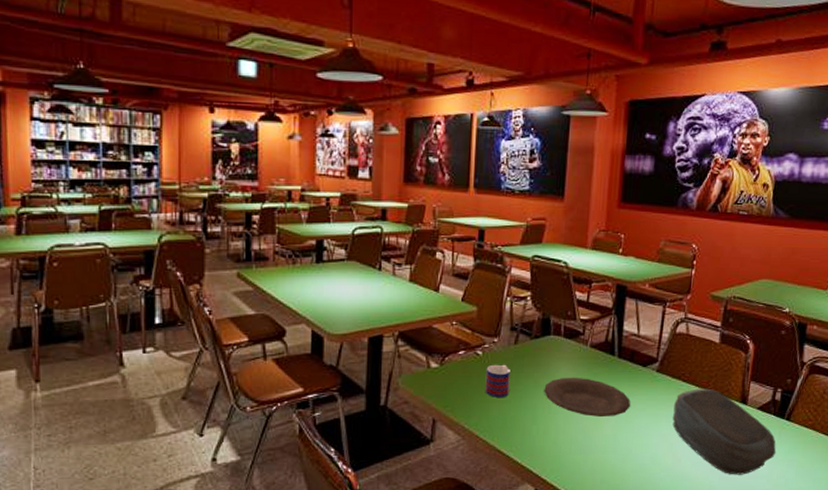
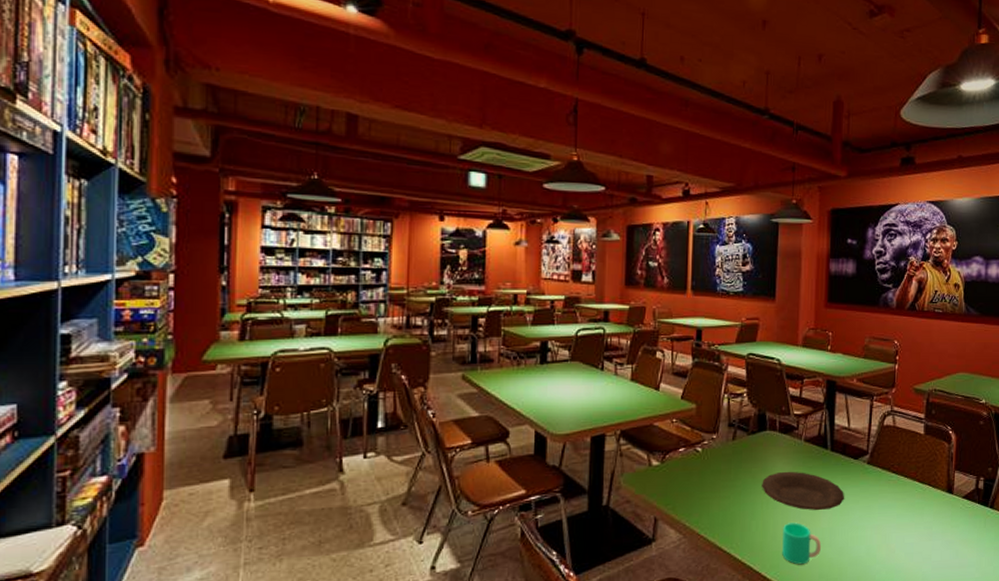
mug: present [485,364,510,397] -> none [705,460,729,494]
cup: none [563,428,605,470] -> present [782,522,822,565]
rock: present [672,388,777,475] -> none [884,479,983,565]

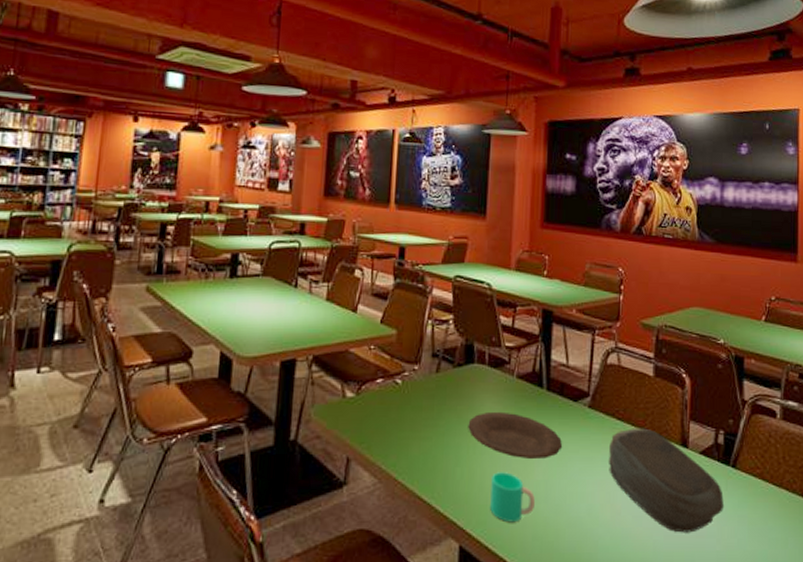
rock: none [884,479,983,565] -> present [608,428,725,533]

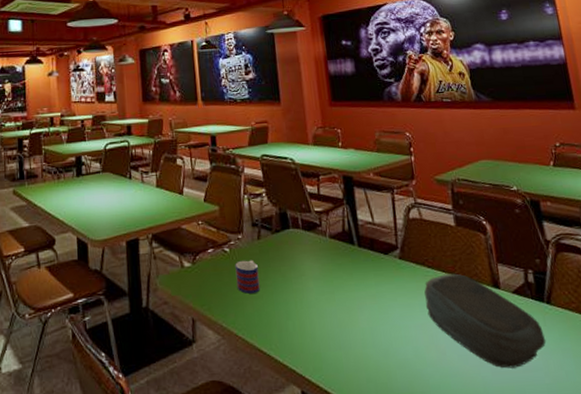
mug: none [404,395,432,433] -> present [235,260,260,294]
plate: present [468,411,563,458] -> none [292,268,381,309]
cup: present [490,472,536,523] -> none [321,322,365,368]

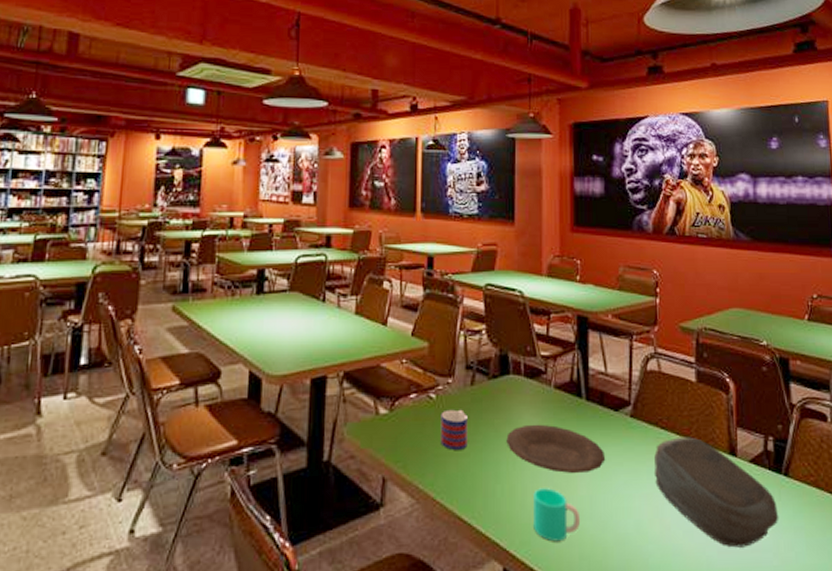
plate: none [292,268,381,309] -> present [506,424,606,473]
cup: none [321,322,365,368] -> present [533,488,581,542]

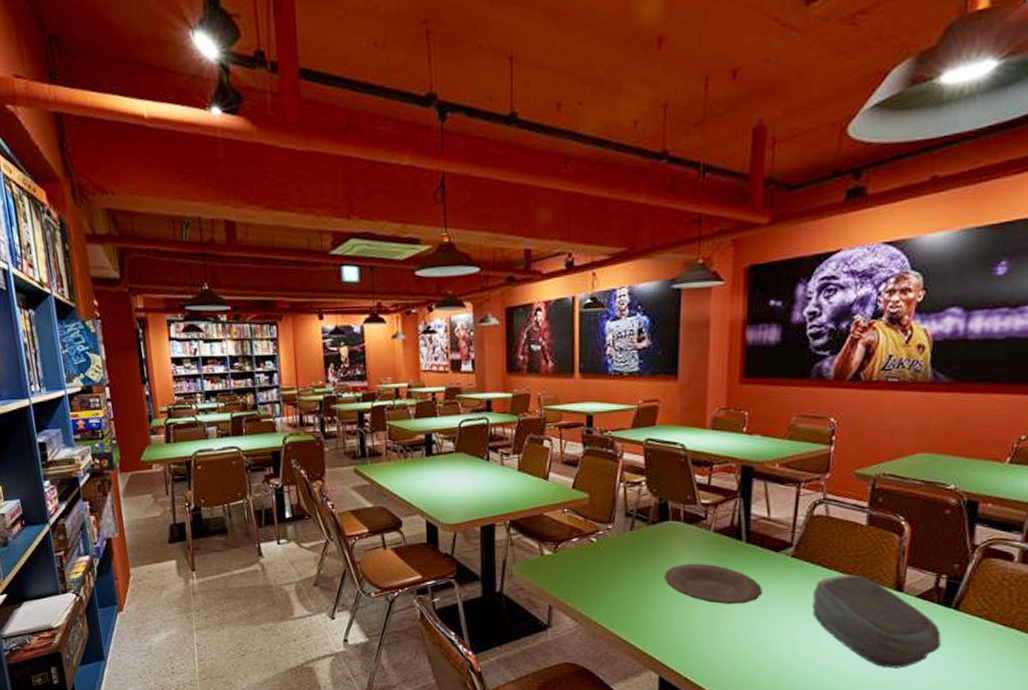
mug: present [440,409,468,450] -> none [601,551,627,584]
cup: present [533,488,581,542] -> none [688,616,734,658]

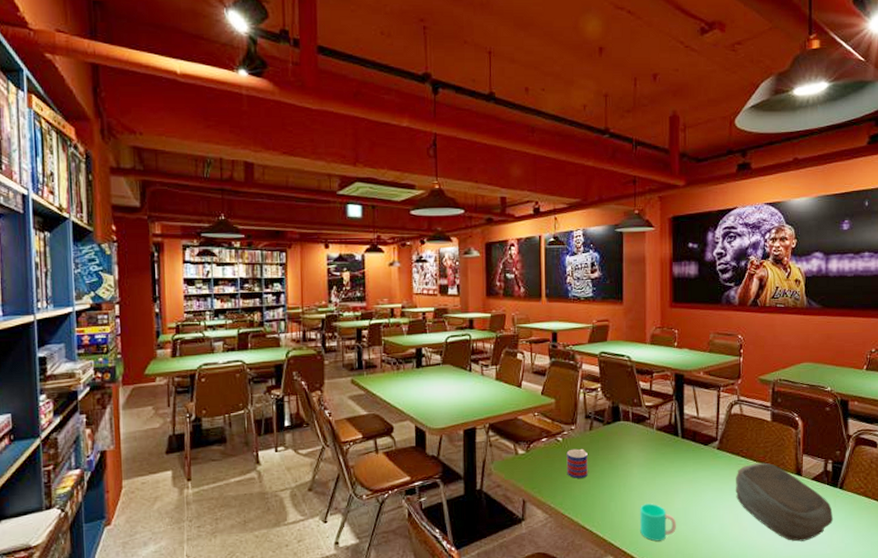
mug: none [601,551,627,584] -> present [566,448,588,478]
plate: present [664,563,763,604] -> none [618,457,697,492]
cup: none [688,616,734,658] -> present [640,503,677,542]

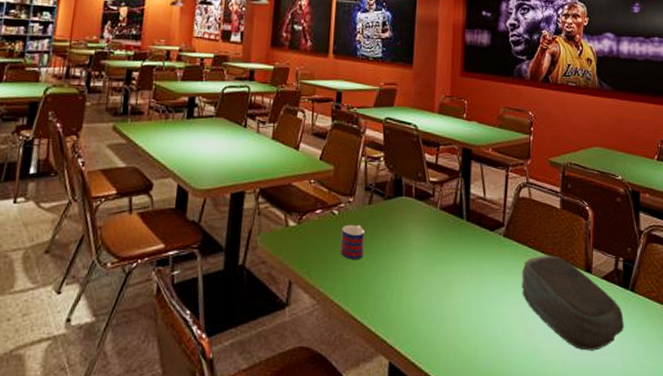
cup: present [640,503,677,542] -> none [417,295,457,341]

